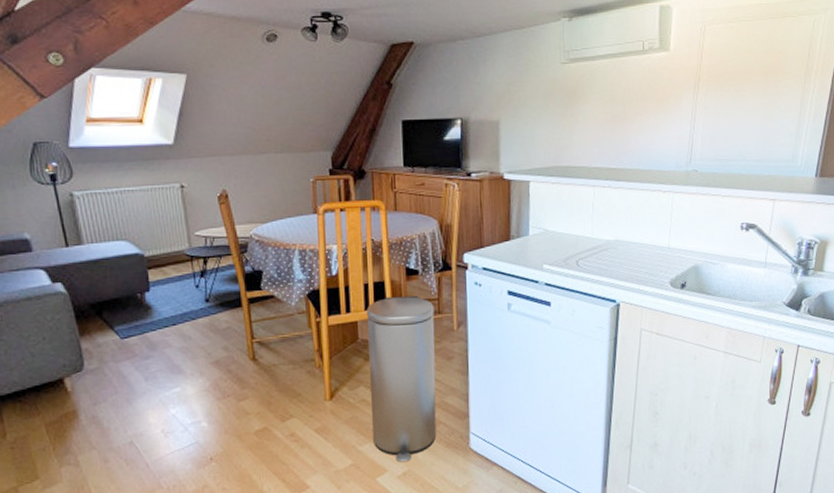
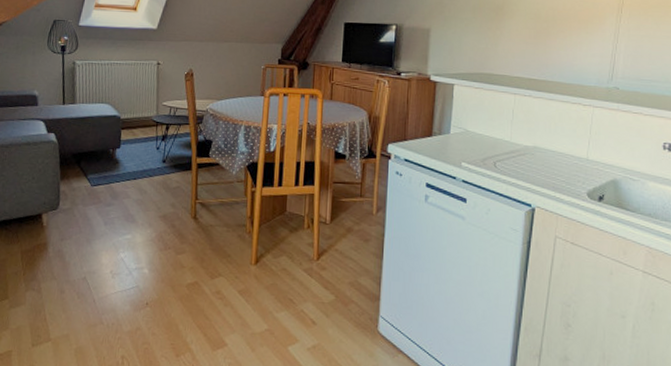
pedal bin: present [367,295,437,463] -> none [288,176,357,336]

